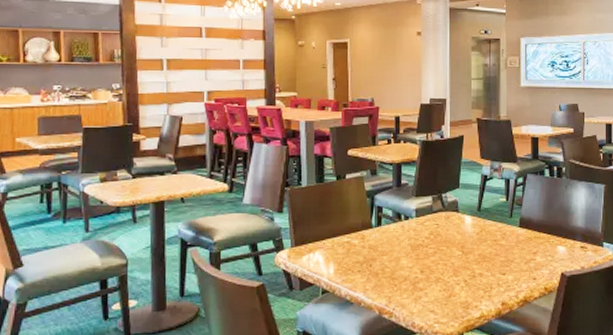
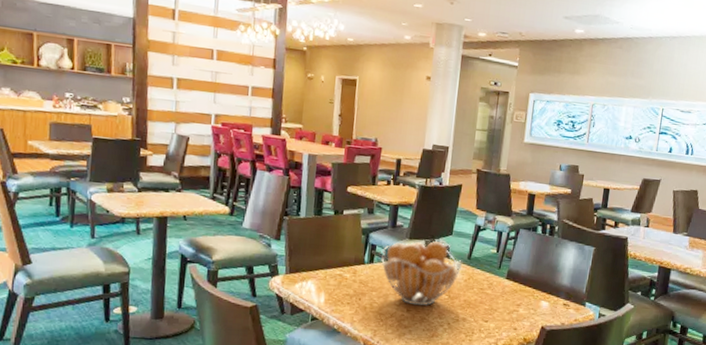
fruit basket: none [389,196,473,266] -> present [381,241,463,307]

